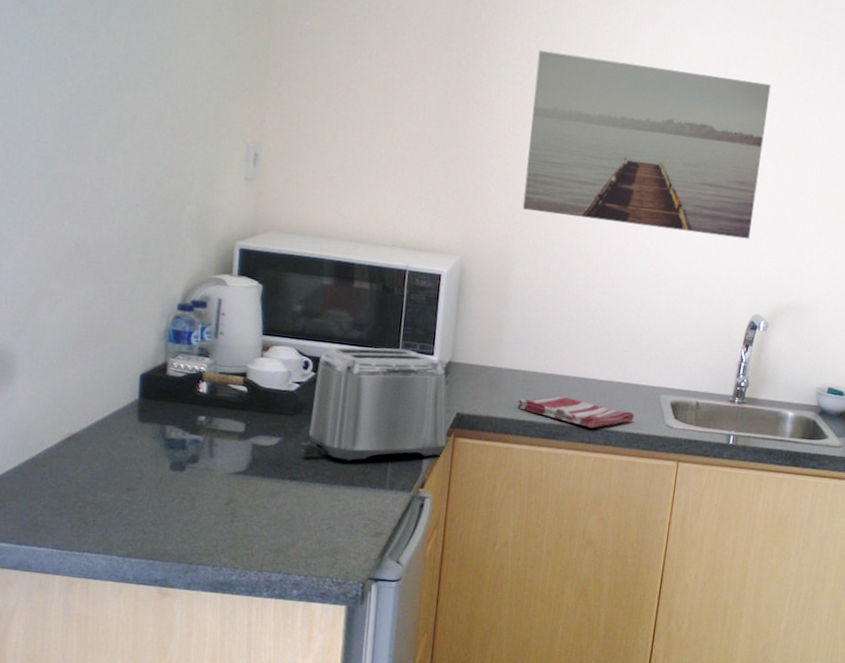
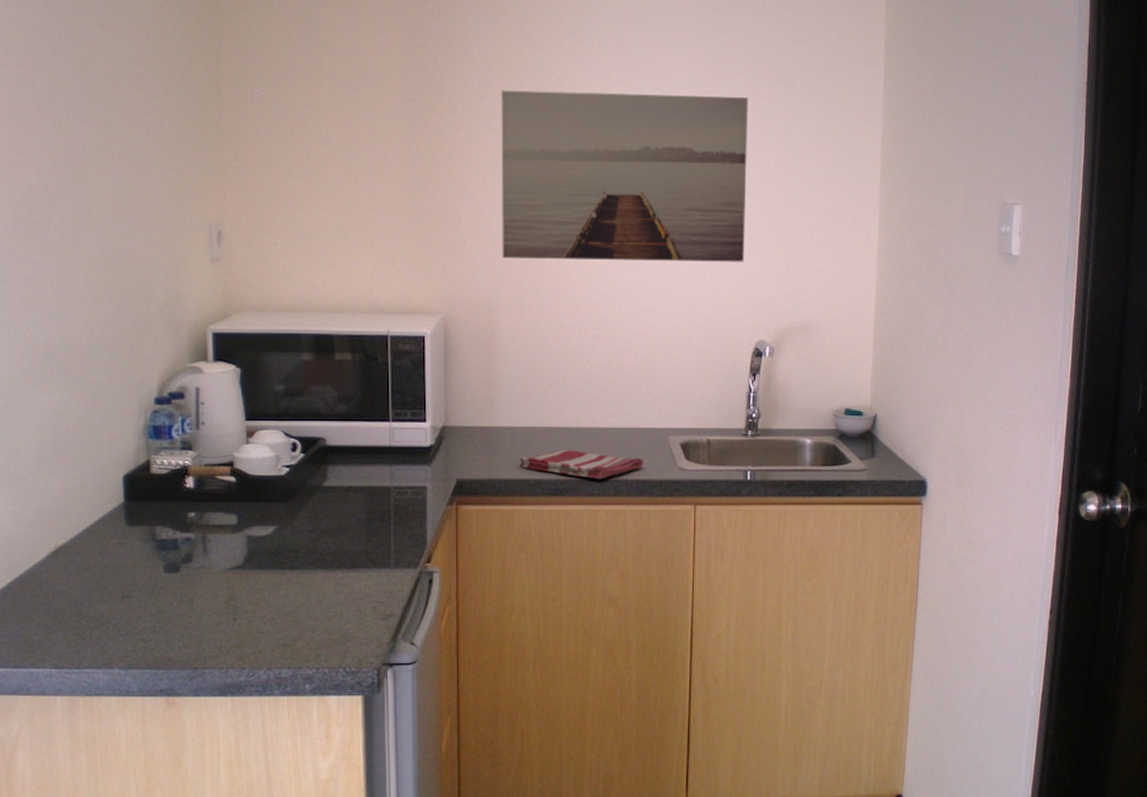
toaster: present [300,347,450,461] -> none [297,418,450,543]

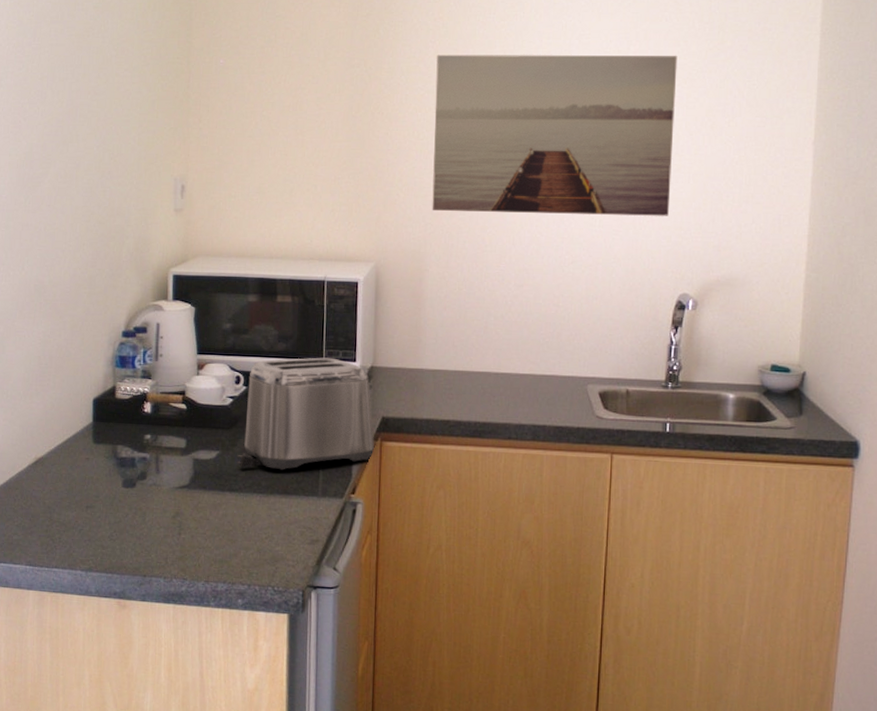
toaster: none [297,418,450,543] -> present [237,357,375,470]
dish towel: present [520,449,644,480] -> none [441,393,562,424]

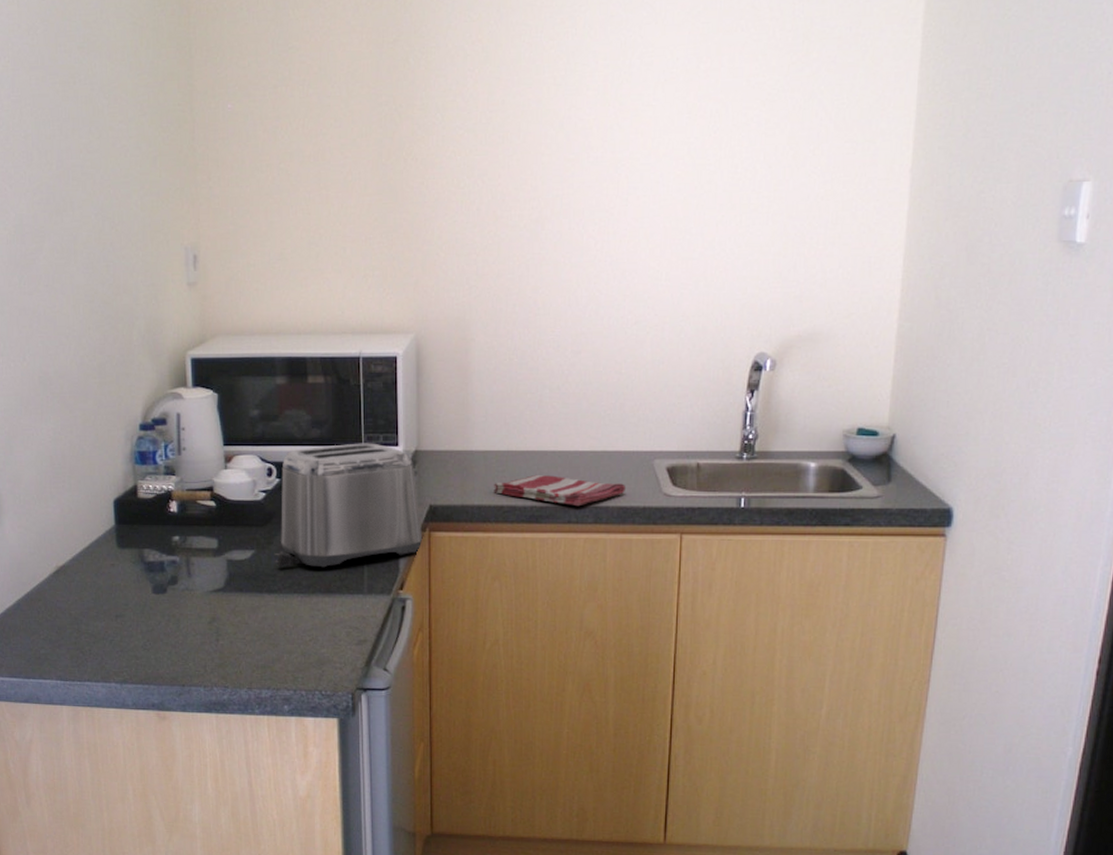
wall art: present [432,54,678,216] -> none [476,72,755,270]
dish towel: none [441,393,562,424] -> present [494,474,627,507]

